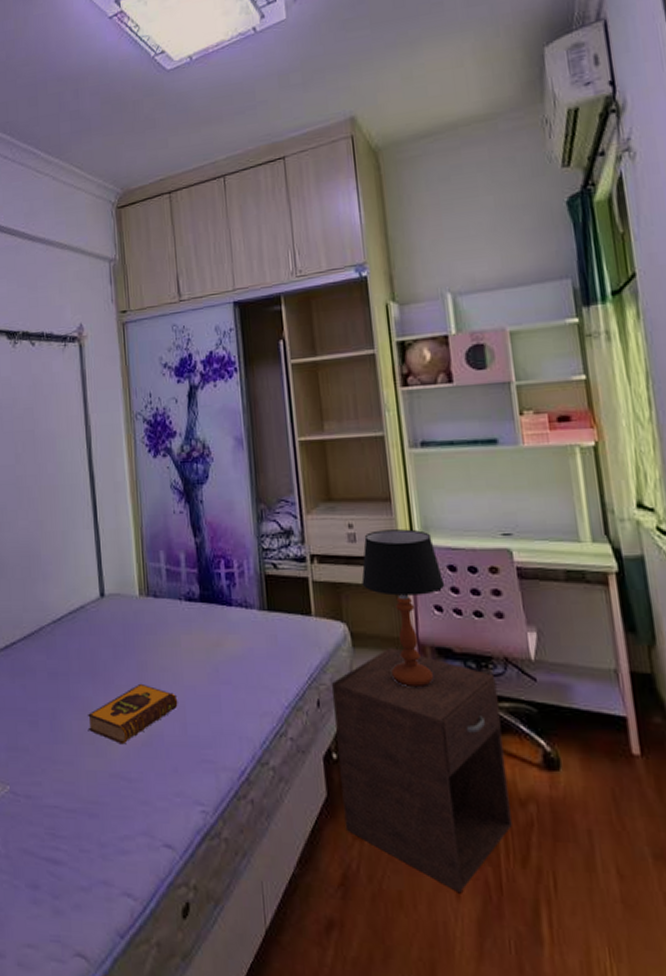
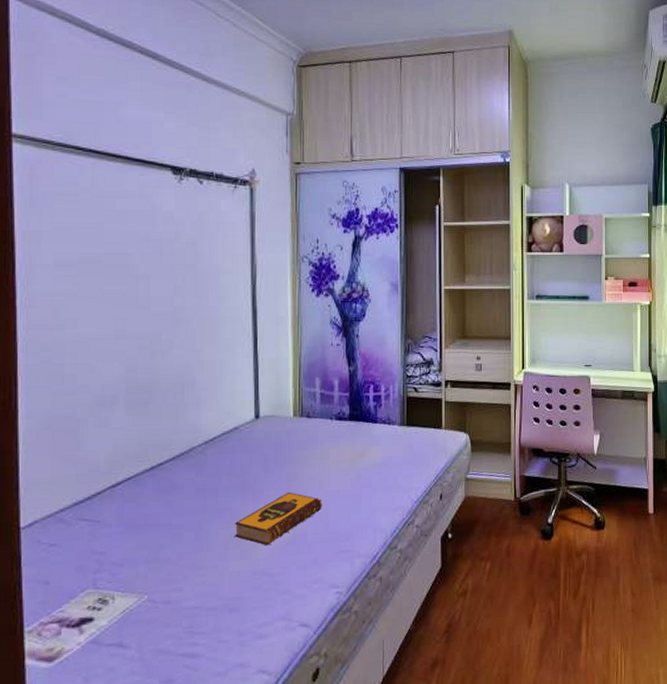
nightstand: present [331,648,512,894] -> none [452,451,570,624]
table lamp: present [361,529,445,688] -> none [483,361,543,480]

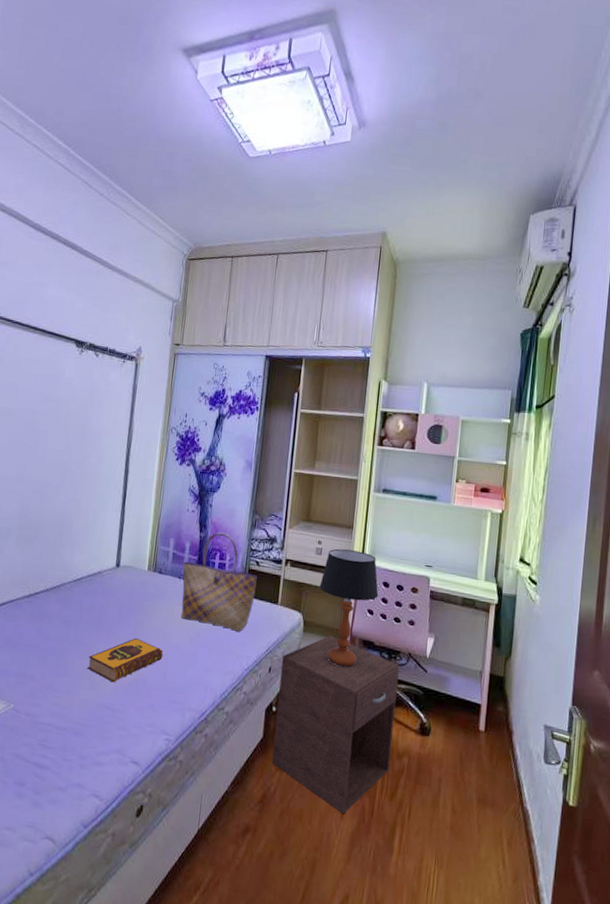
tote bag: none [334,363,417,464] -> present [181,532,257,632]
nightstand: none [452,451,570,624] -> present [271,636,400,815]
table lamp: none [483,361,543,480] -> present [319,549,379,667]

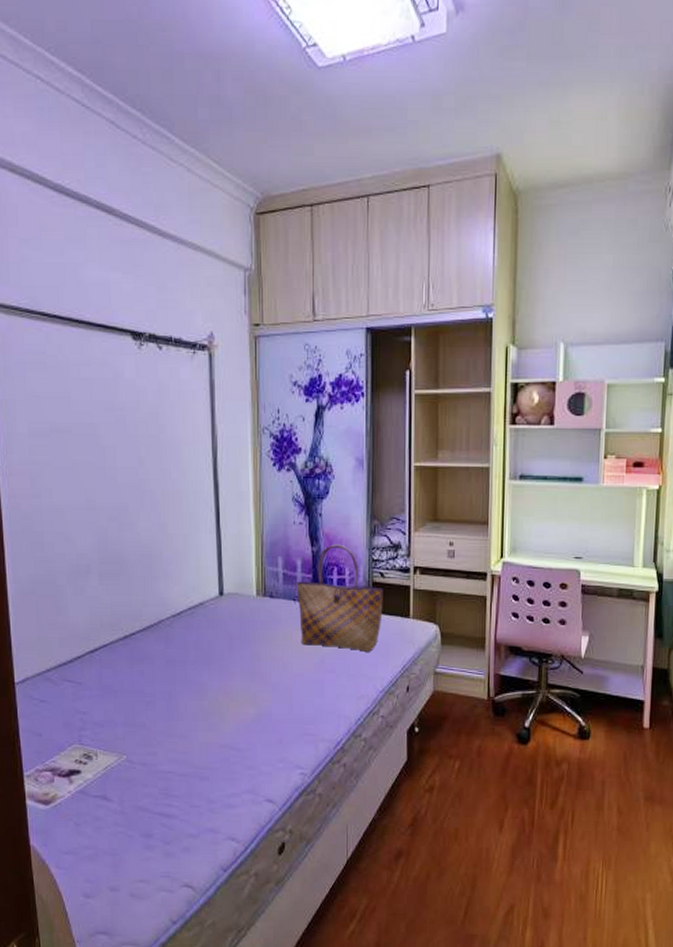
hardback book: present [88,637,163,683] -> none [203,670,286,721]
nightstand: present [271,636,400,815] -> none [419,646,552,828]
table lamp: present [319,549,379,667] -> none [455,549,523,678]

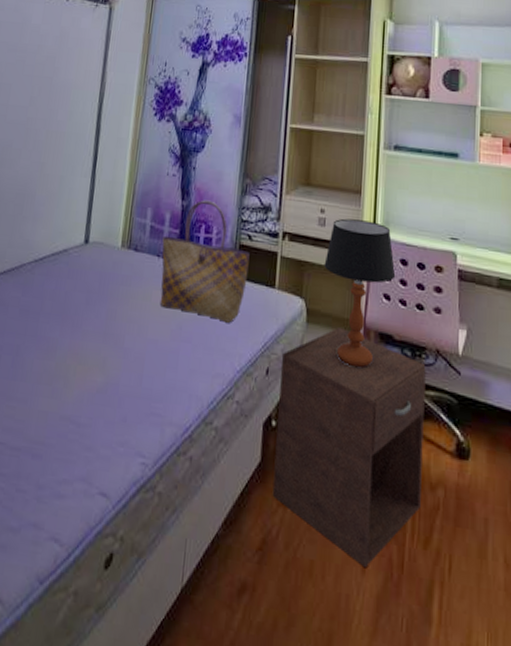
nightstand: none [419,646,552,828] -> present [272,327,426,569]
table lamp: none [455,549,523,678] -> present [324,218,396,368]

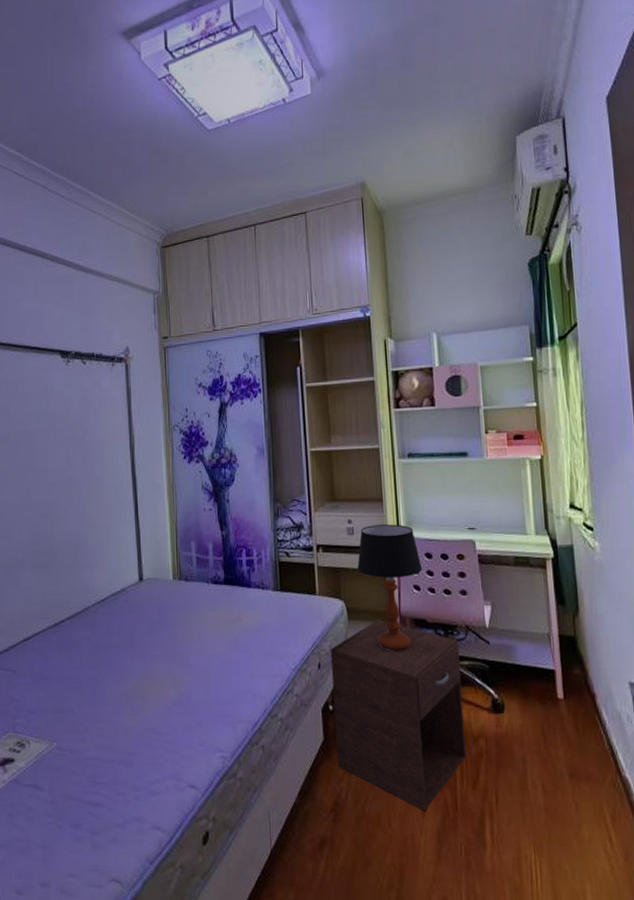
tote bag: present [160,199,250,323] -> none [209,527,291,630]

